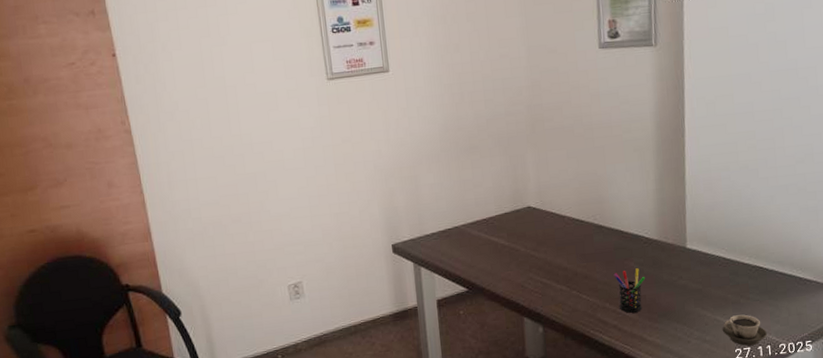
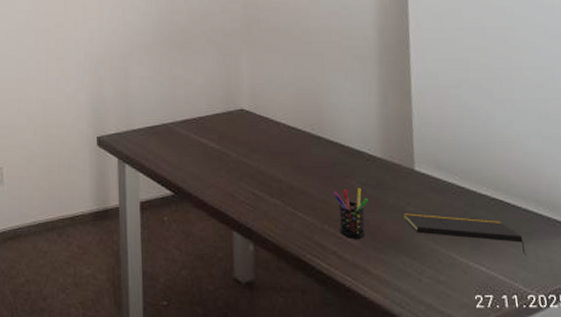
notepad: none [676,284,780,312] -> present [403,212,526,255]
cup: present [722,314,767,346] -> none [458,254,512,293]

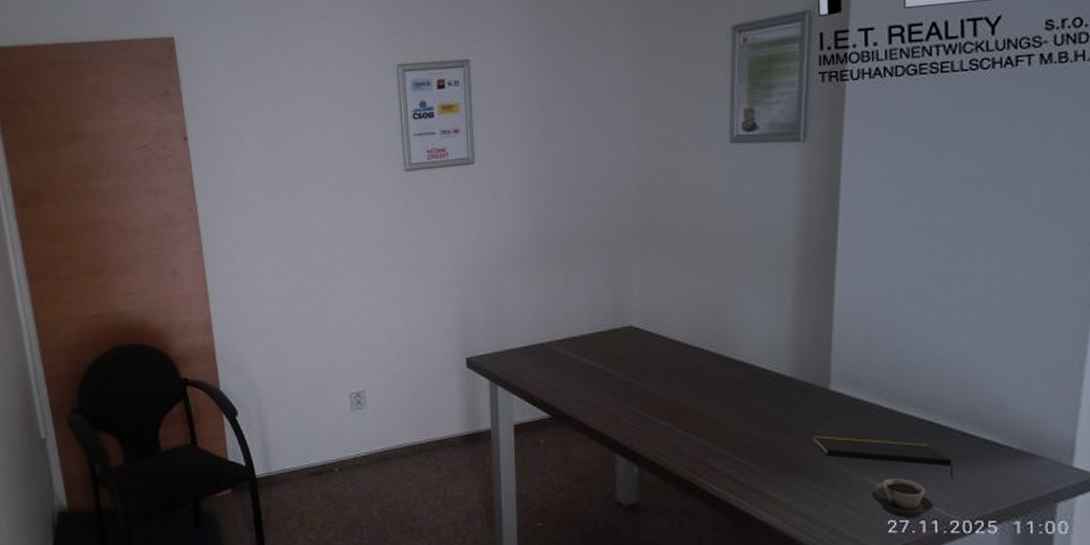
pen holder: present [333,188,369,239] -> none [731,409,773,462]
cup: none [458,254,512,293] -> present [871,478,933,518]

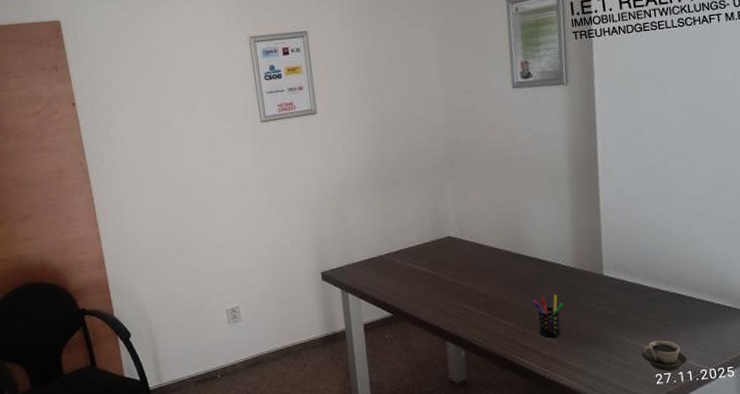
pen holder: none [731,409,773,462] -> present [532,295,564,338]
notepad: present [813,434,954,480] -> none [594,310,700,338]

